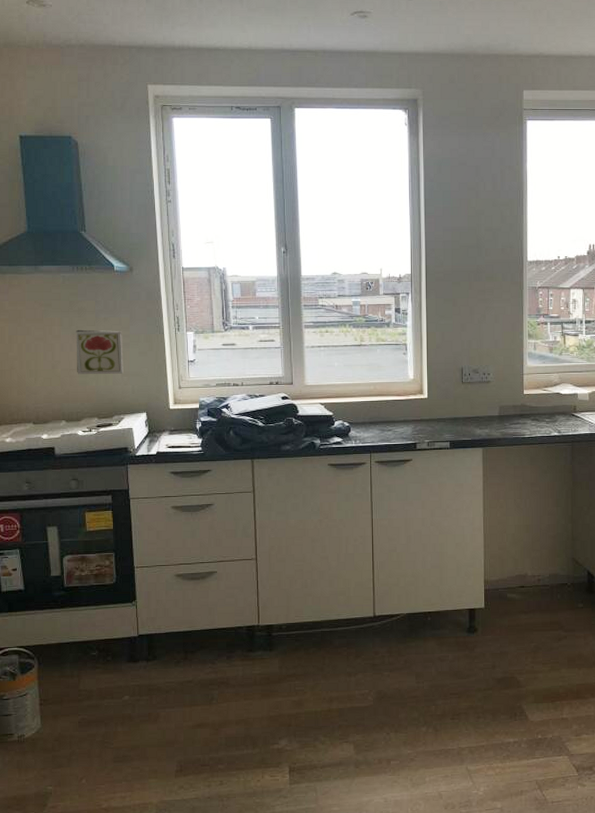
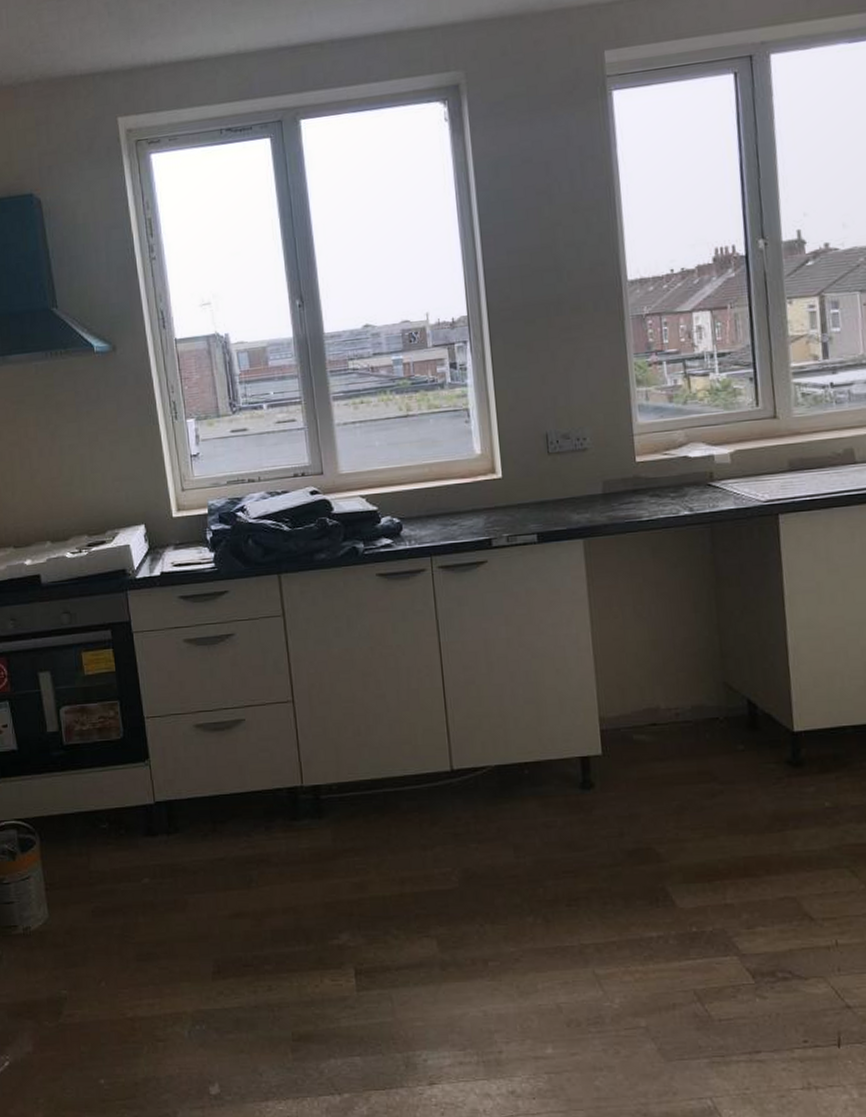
decorative tile: present [76,329,123,374] -> none [55,425,114,483]

